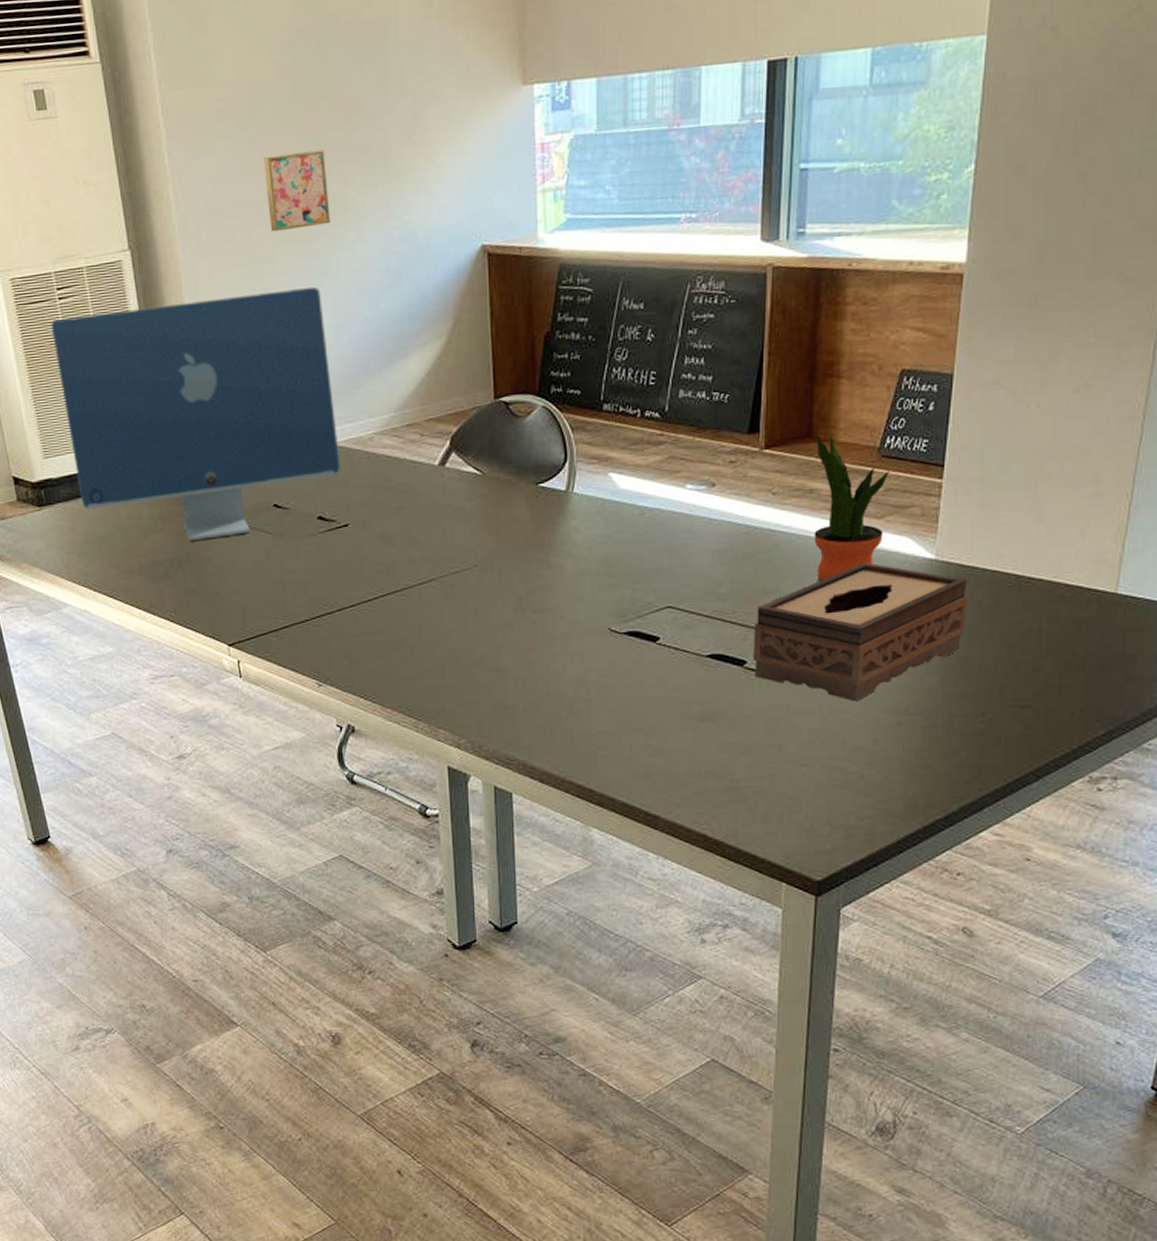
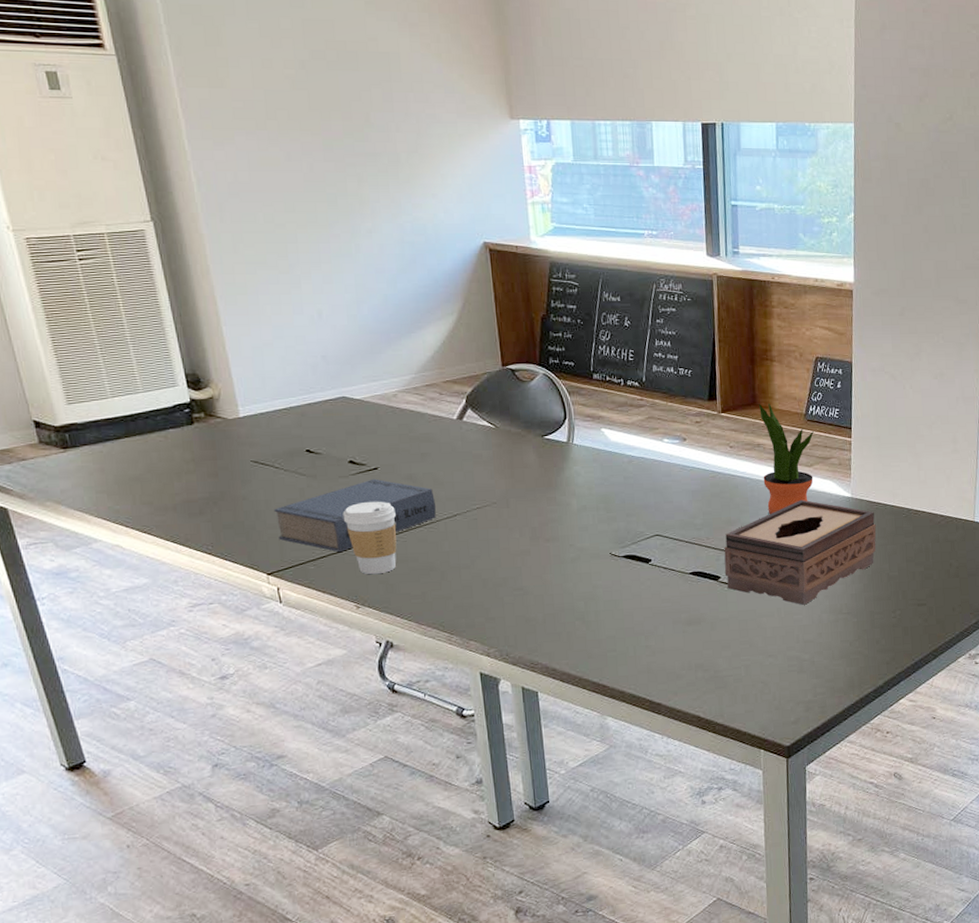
computer monitor: present [51,286,341,542] -> none [71,265,368,482]
book: none [237,537,409,623] -> present [273,478,436,553]
wall art: present [262,149,330,232] -> none [281,152,348,217]
coffee cup: none [308,563,365,649] -> present [342,501,397,575]

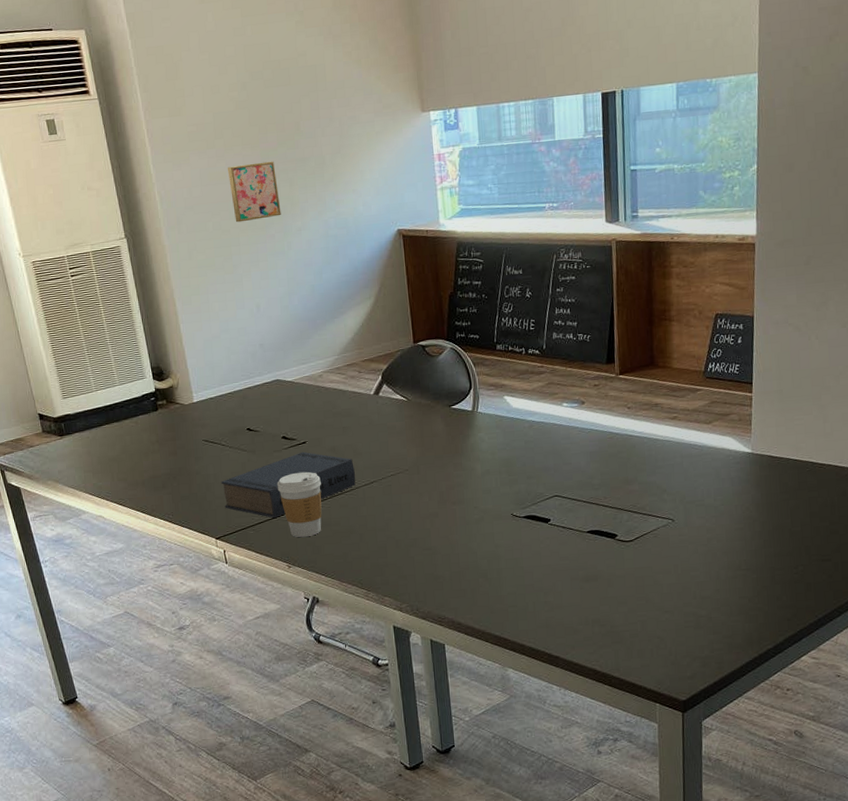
wall art: none [281,152,348,217] -> present [227,161,281,223]
tissue box: present [724,499,877,605] -> none [621,457,778,562]
potted plant: present [759,403,814,515] -> none [657,362,713,473]

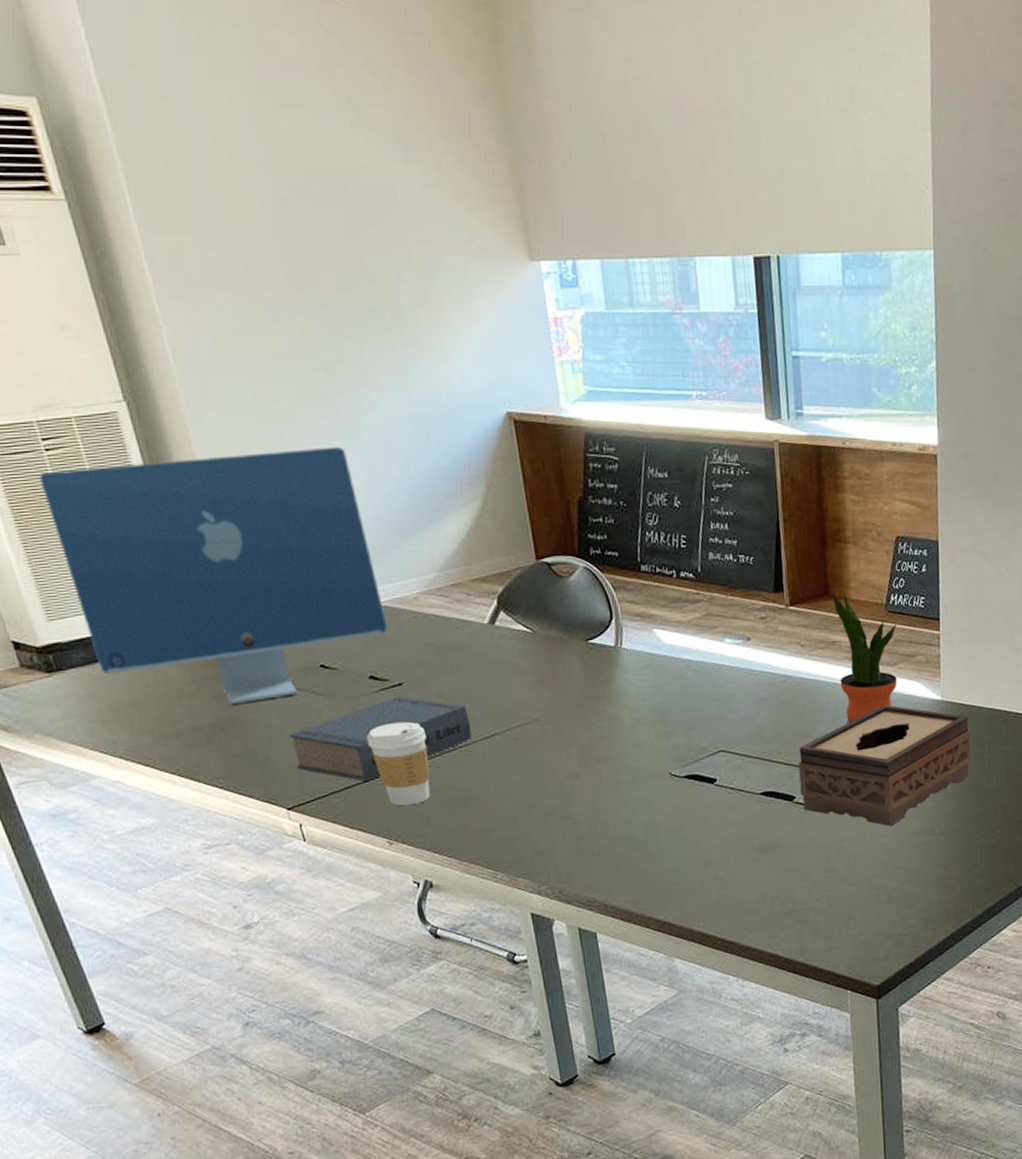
computer monitor: none [65,262,298,459] -> present [39,446,388,705]
wall art: present [227,161,281,223] -> none [266,309,348,390]
tissue box: none [621,457,778,562] -> present [798,704,971,826]
potted plant: none [657,362,713,473] -> present [832,592,898,724]

